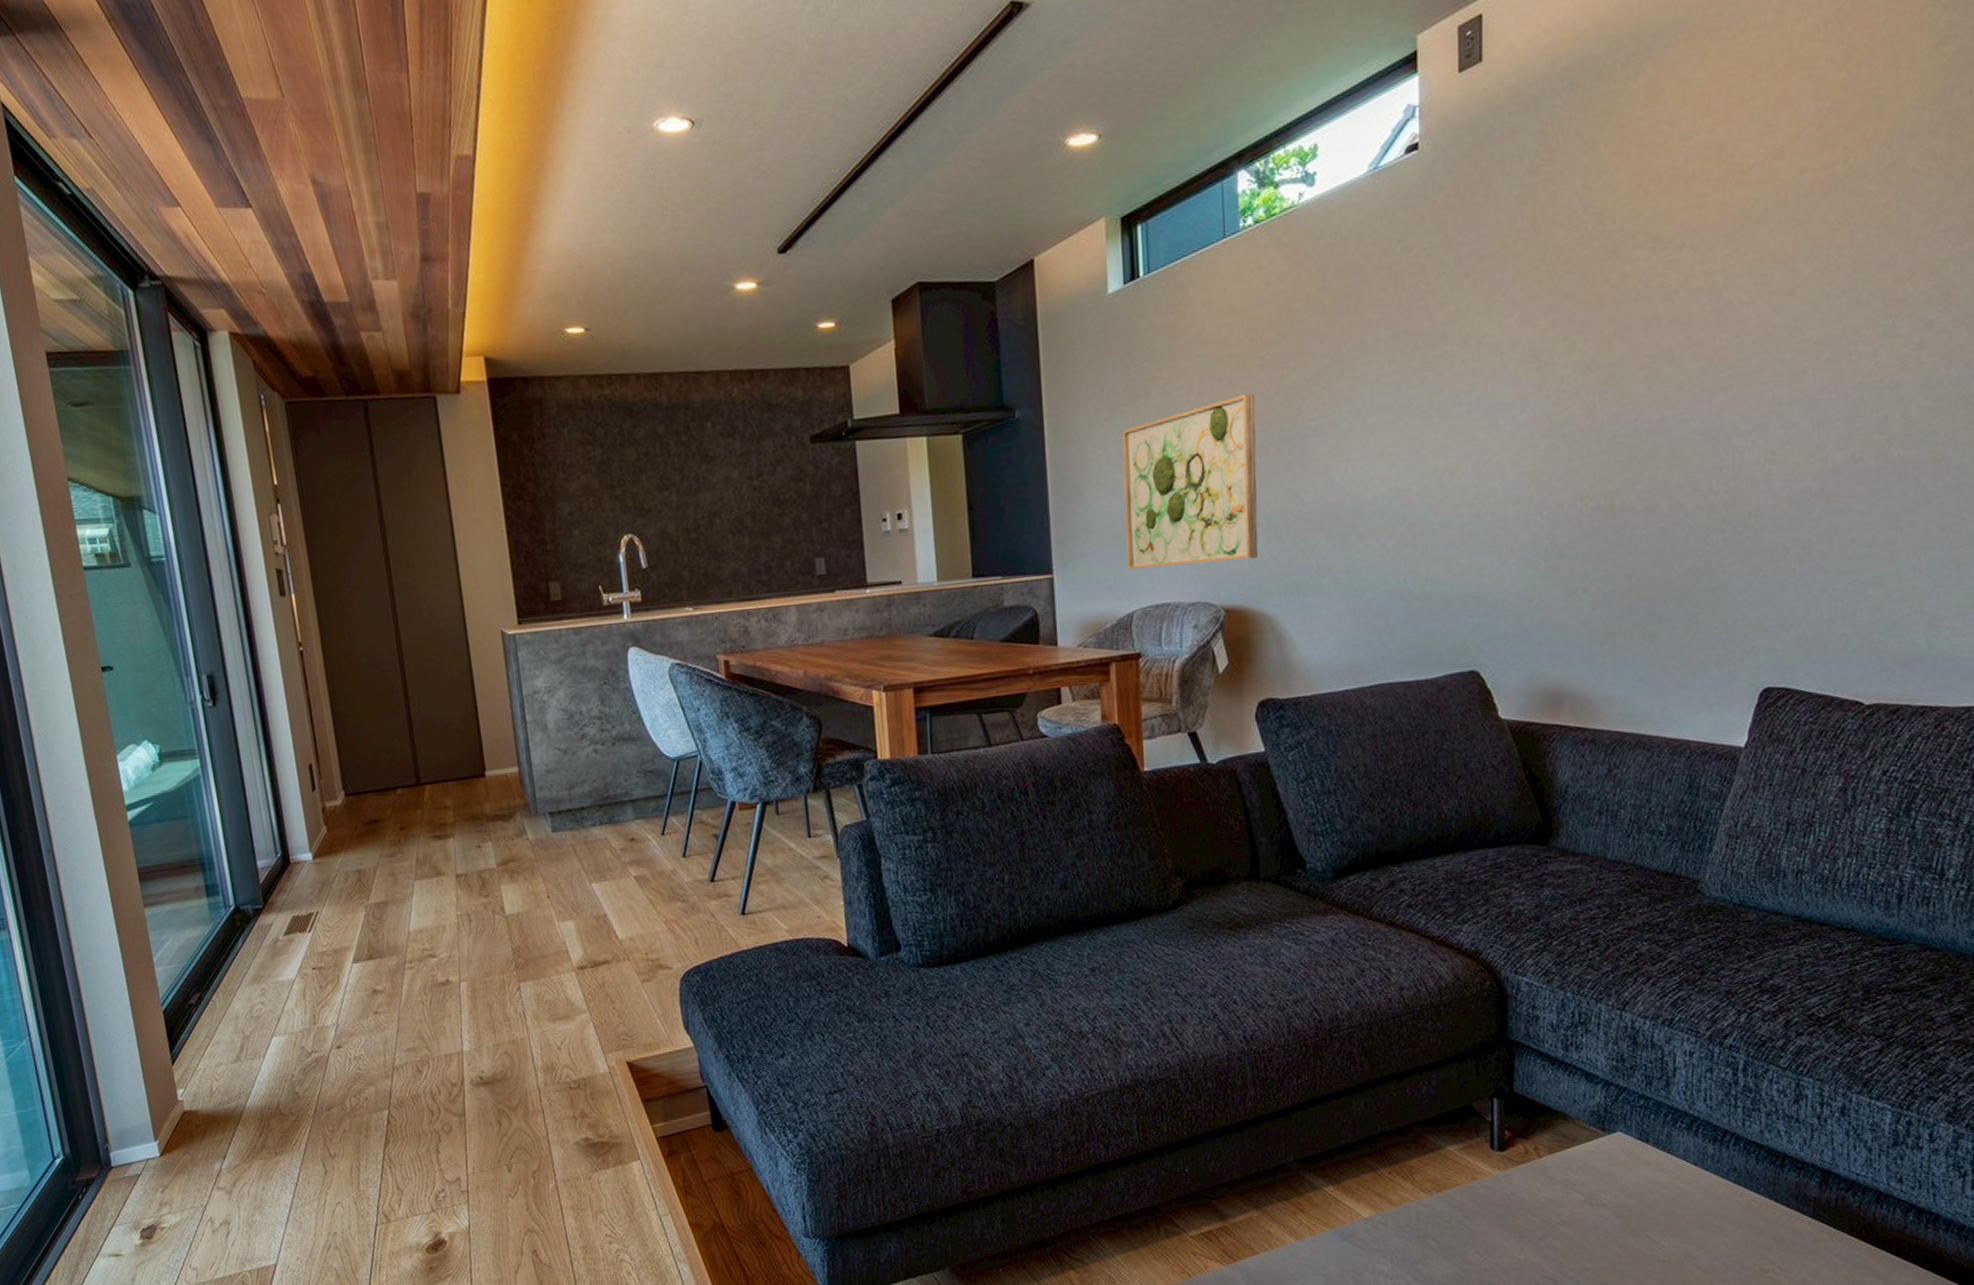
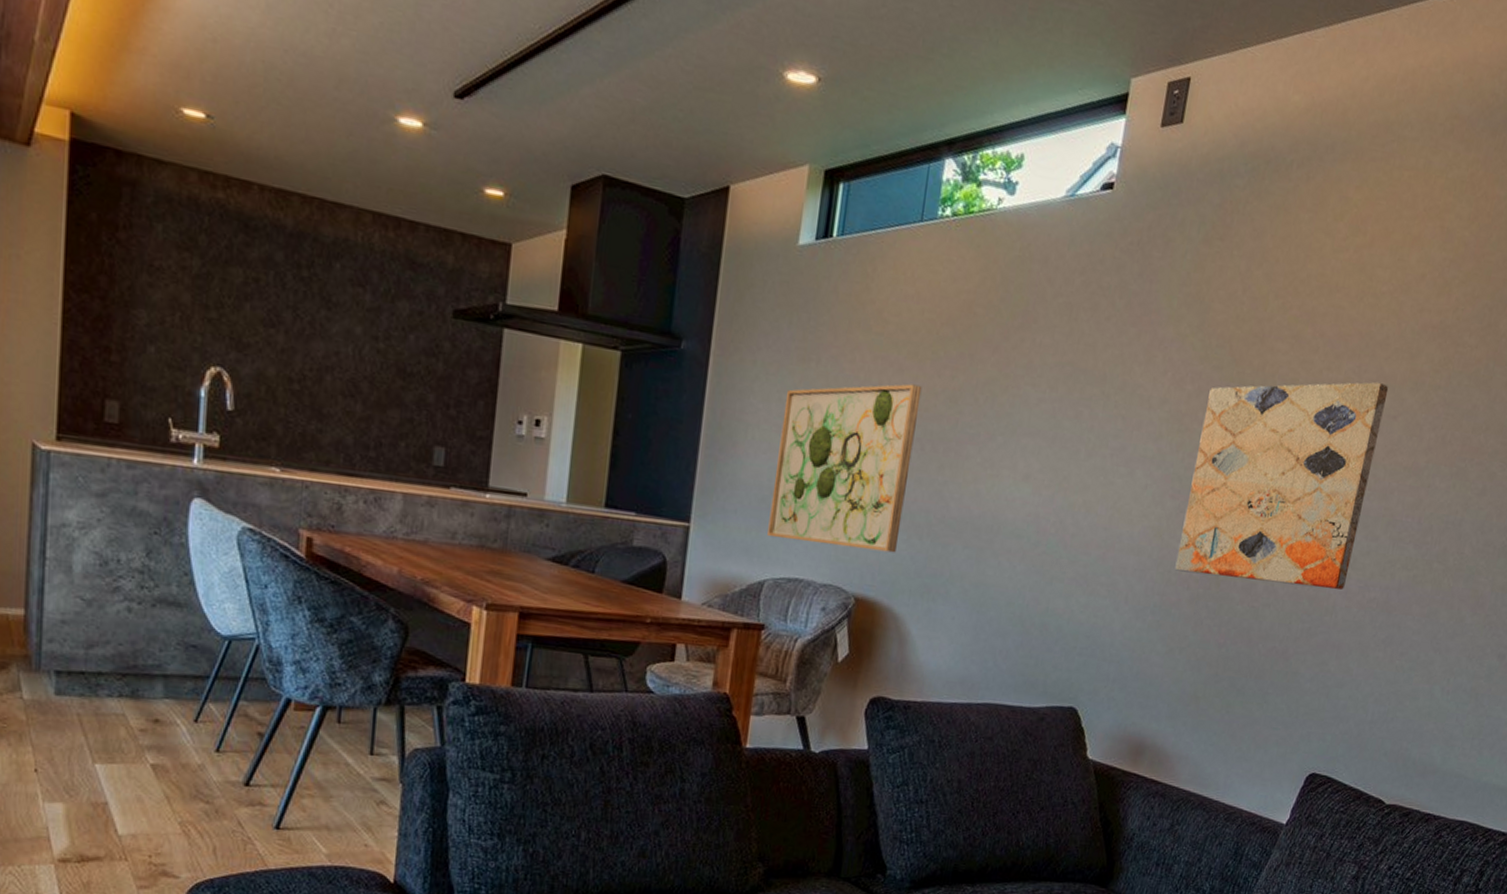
wall art: none [1561,260,1779,510] -> present [1175,382,1389,590]

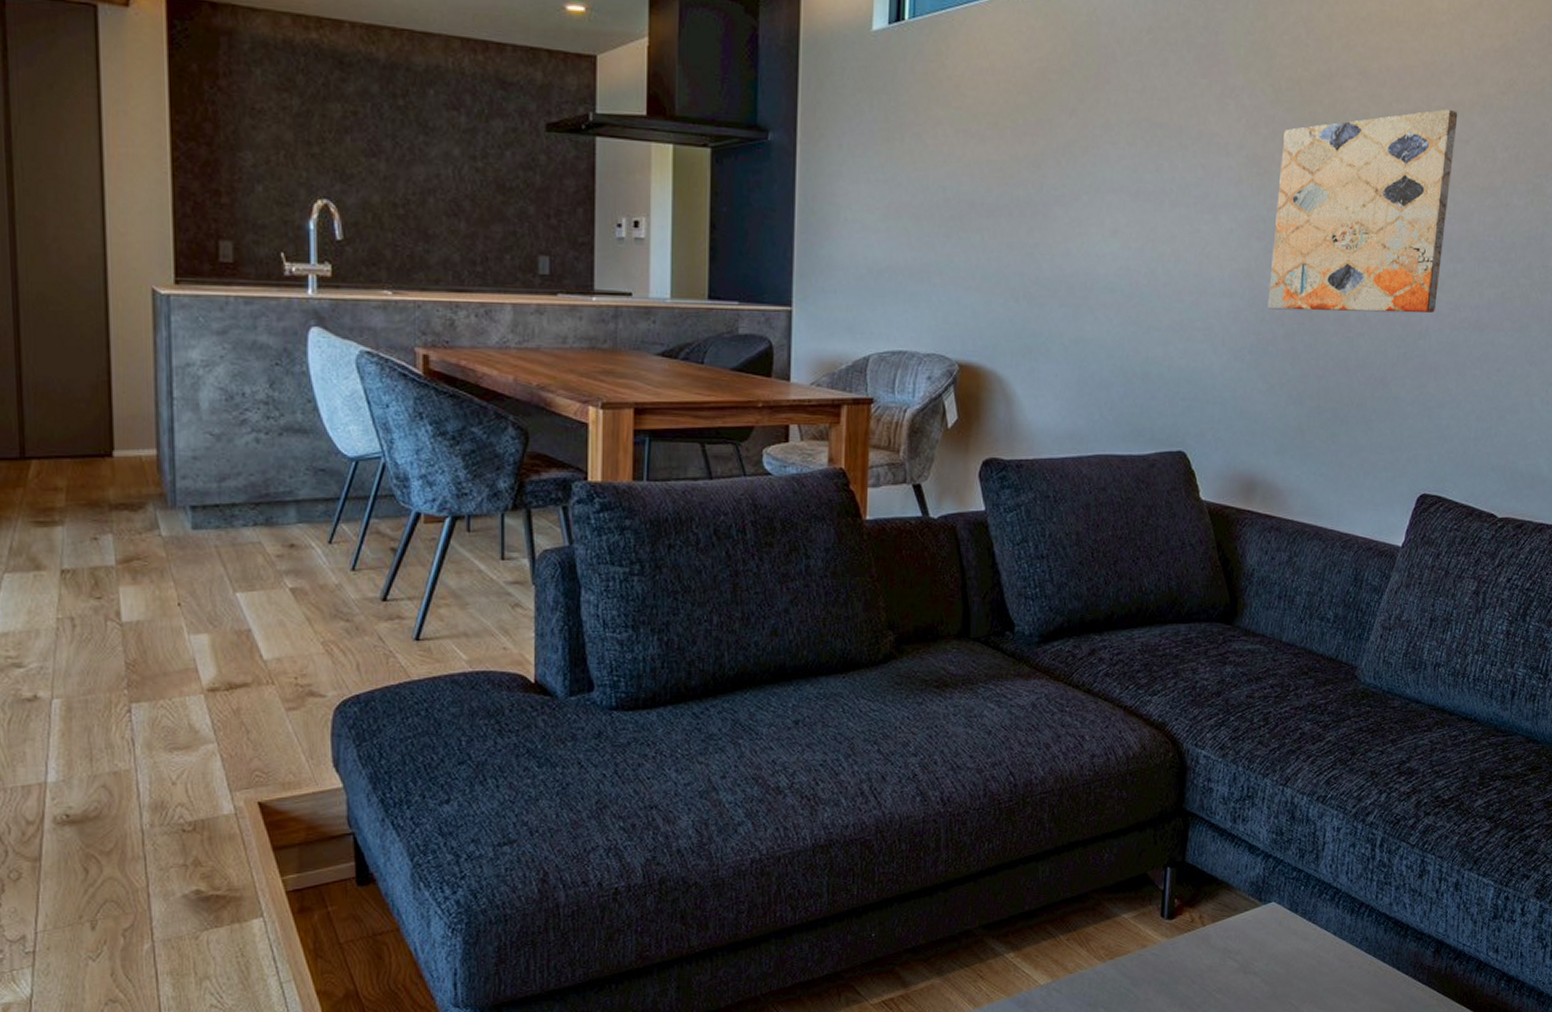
wall art: present [767,384,922,553] -> none [868,153,1005,318]

